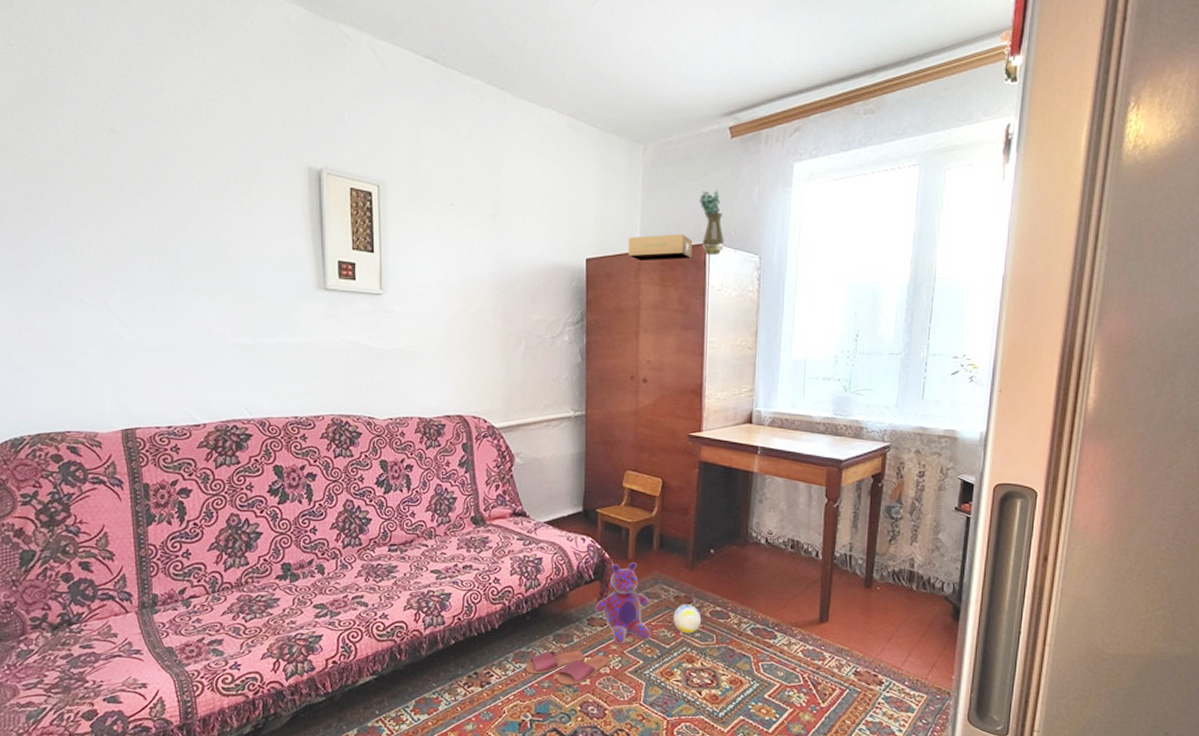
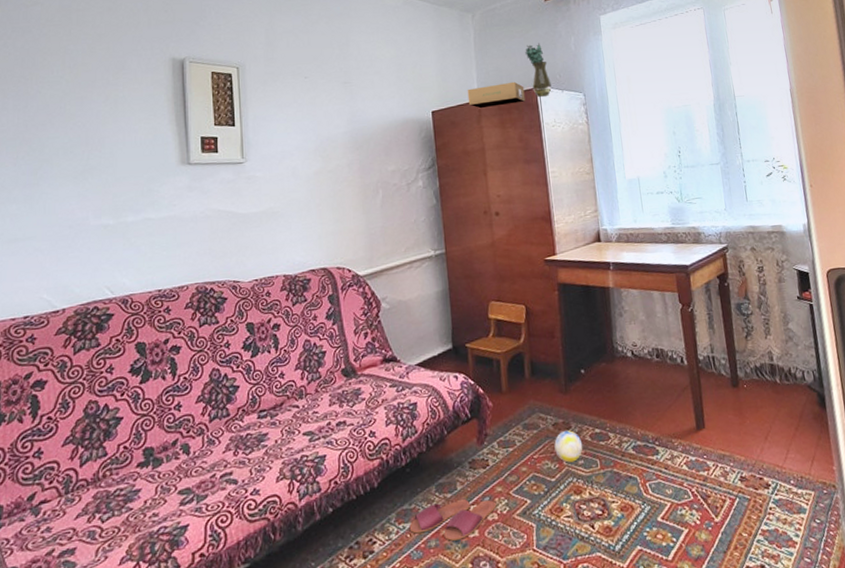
stuffed animal: present [595,561,651,645] -> none [475,393,535,486]

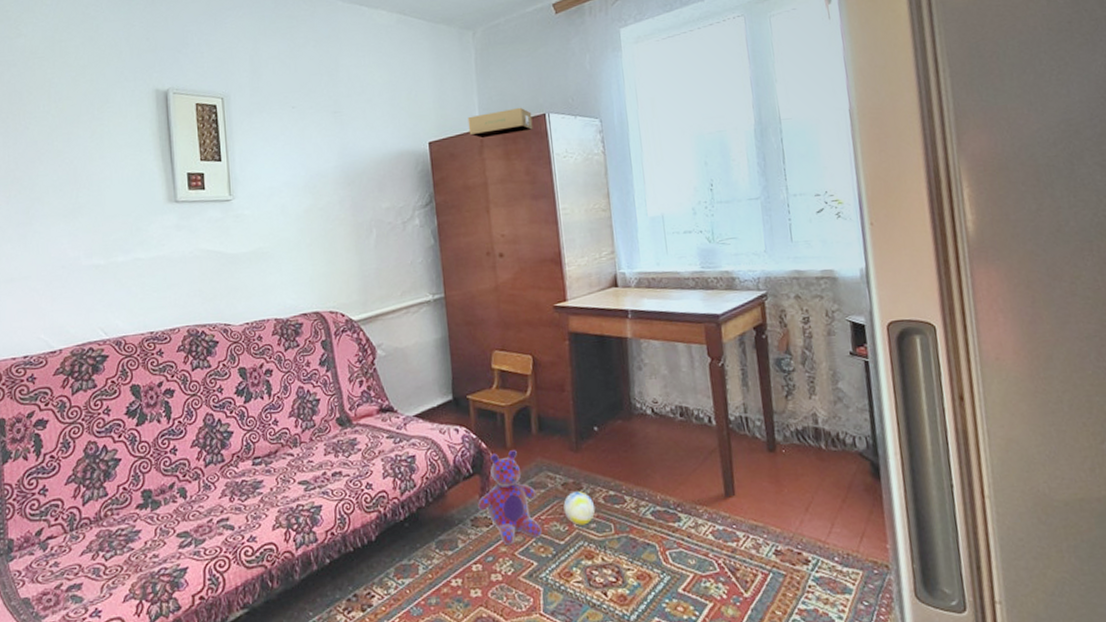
slippers: present [409,498,497,541] -> none [408,557,501,600]
stuffed animal: none [475,393,535,486] -> present [478,449,542,546]
vase: present [525,43,552,98] -> none [533,62,563,125]

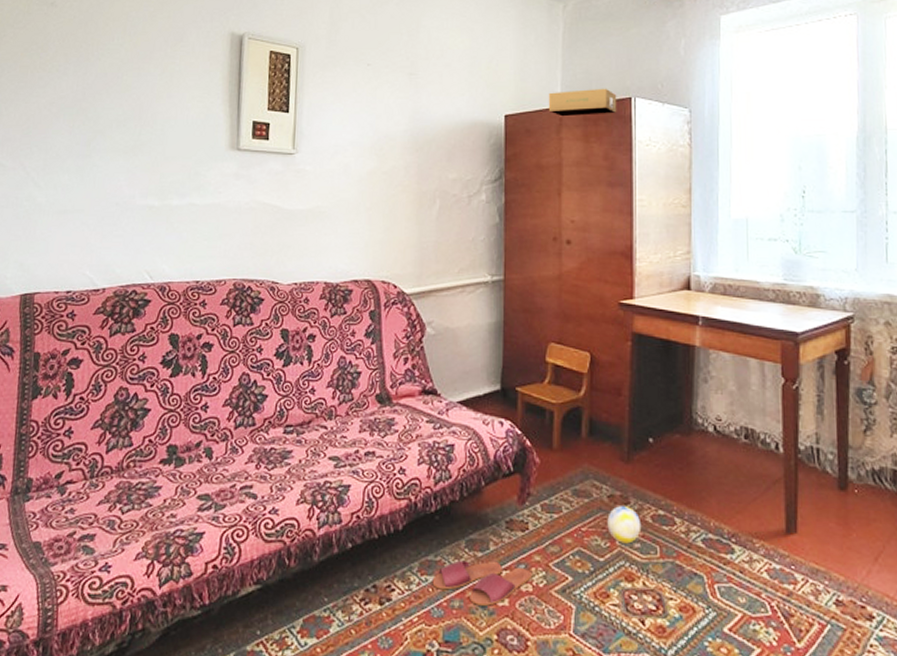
slippers: none [408,557,501,600] -> present [432,560,533,606]
stuffed animal: present [478,449,542,546] -> none [515,451,581,555]

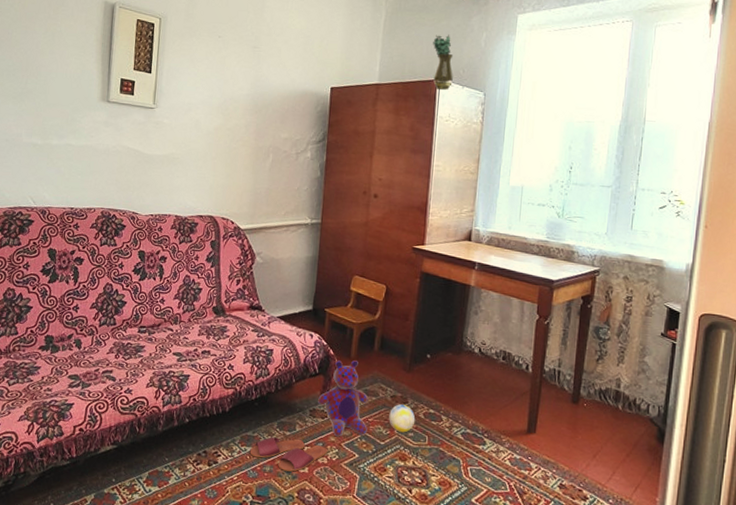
stuffed animal: none [515,451,581,555] -> present [318,359,369,438]
box: present [548,88,617,117] -> none [367,70,425,93]
vase: none [622,44,650,110] -> present [433,34,454,91]

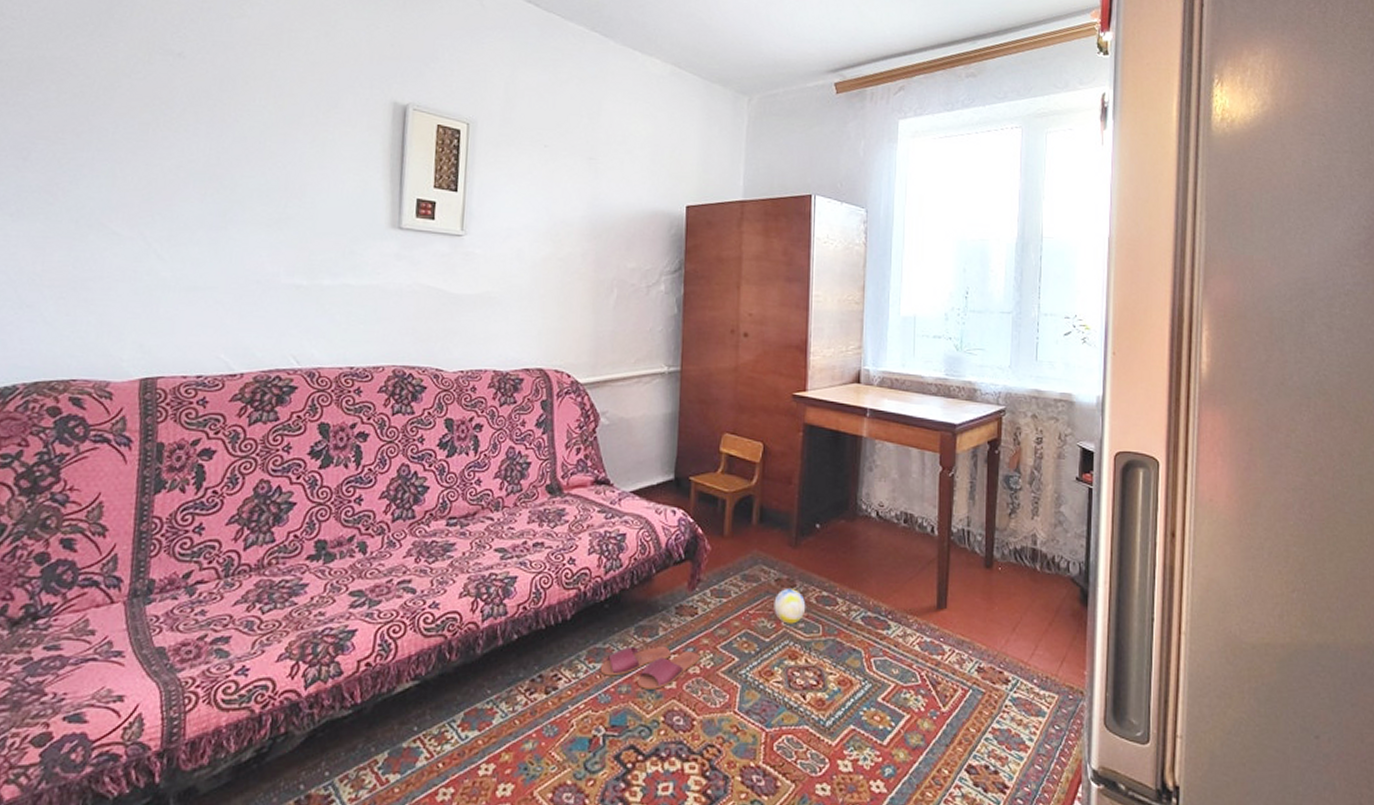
stuffed animal: present [318,359,369,438] -> none [685,538,748,638]
vase: present [433,34,454,91] -> none [804,142,830,208]

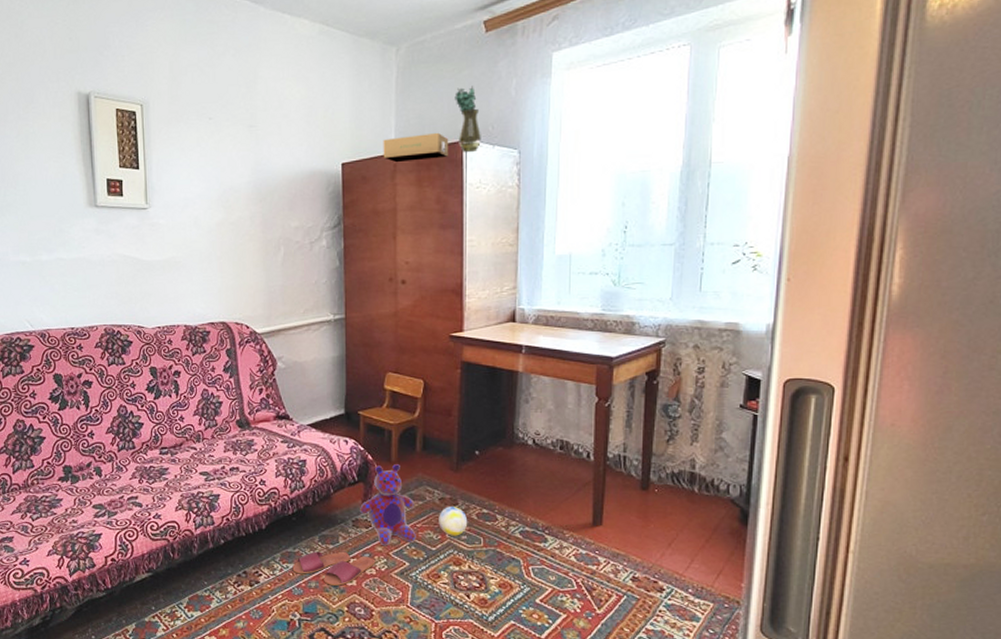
stuffed animal: none [685,538,748,638] -> present [360,463,416,547]
box: none [730,184,798,211] -> present [383,132,449,163]
vase: none [804,142,830,208] -> present [454,85,481,153]

